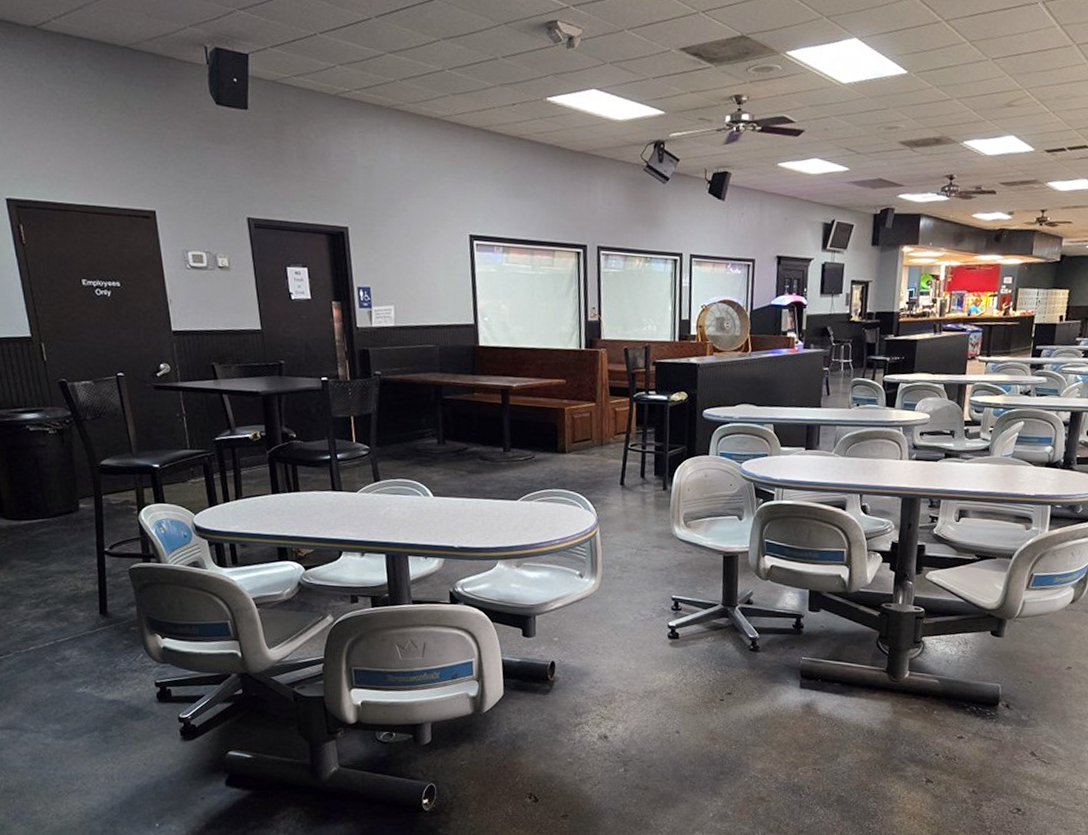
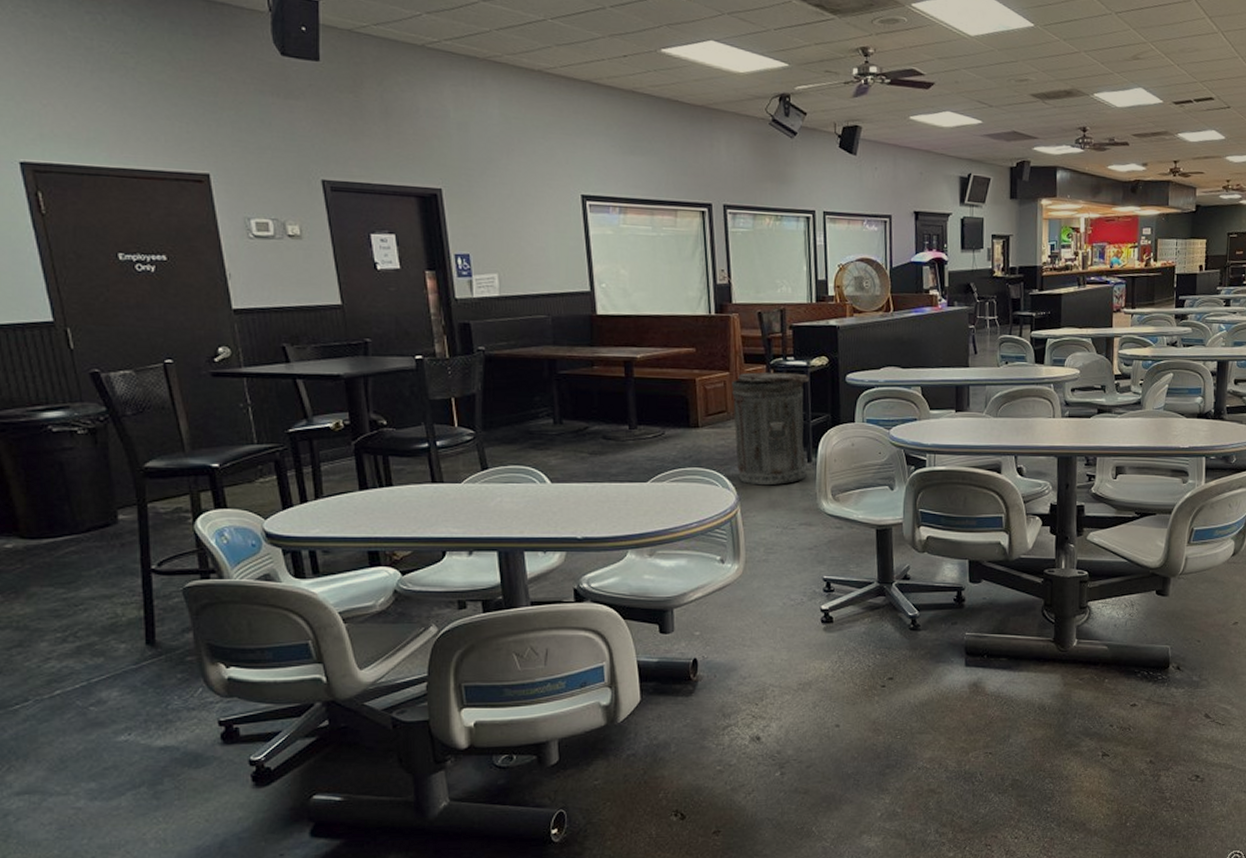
trash can: none [597,404,670,510] -> present [732,372,810,486]

